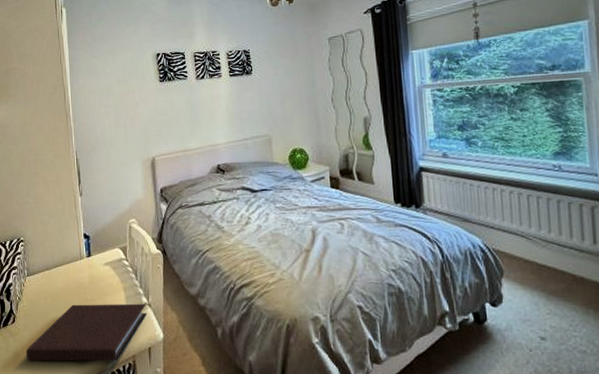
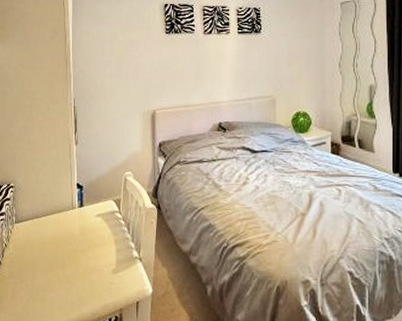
notebook: present [26,303,147,361] -> none [10,254,137,313]

